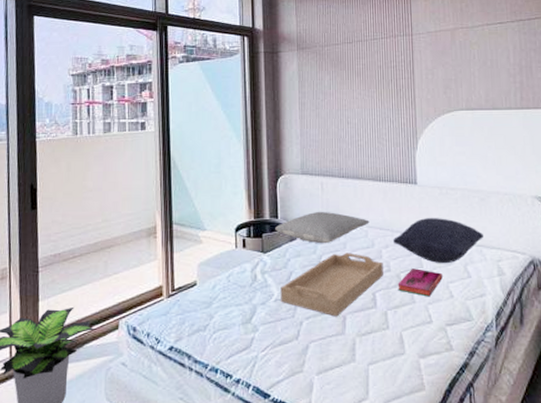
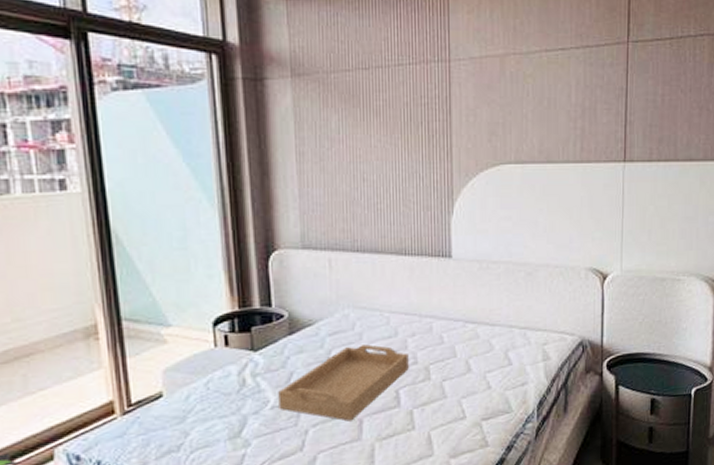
pillow: present [275,211,370,244] -> none [268,295,392,336]
pillow: present [392,217,484,264] -> none [420,297,530,352]
hardback book: present [397,268,443,297] -> none [426,358,479,390]

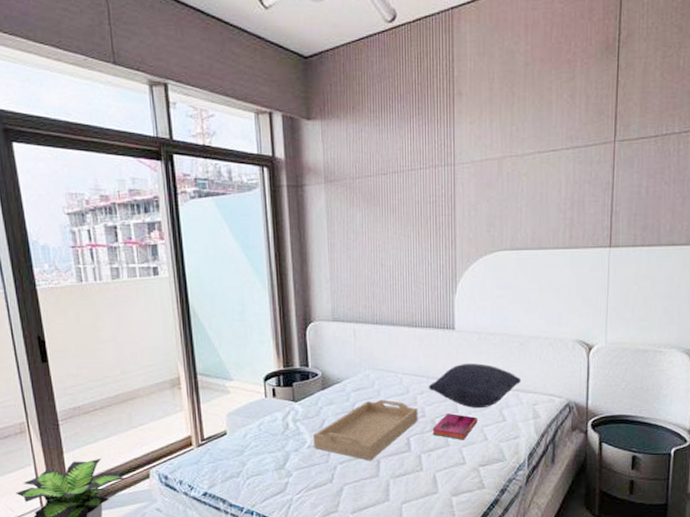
pillow: none [420,297,530,352] -> present [428,363,522,409]
hardback book: none [426,358,479,390] -> present [432,413,478,440]

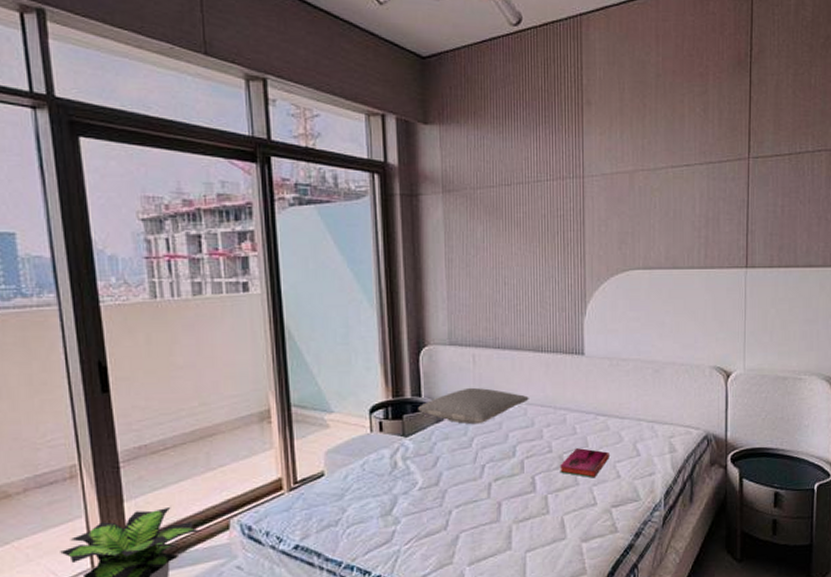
pillow: none [306,358,404,392] -> present [418,387,529,425]
serving tray: present [313,399,418,461] -> none [425,433,544,504]
pillow: present [428,363,522,409] -> none [555,391,657,443]

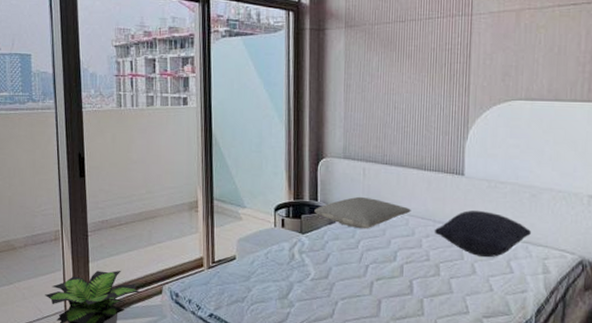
pillow: none [555,391,657,443] -> present [434,210,532,258]
hardback book: present [560,448,609,478] -> none [436,260,484,289]

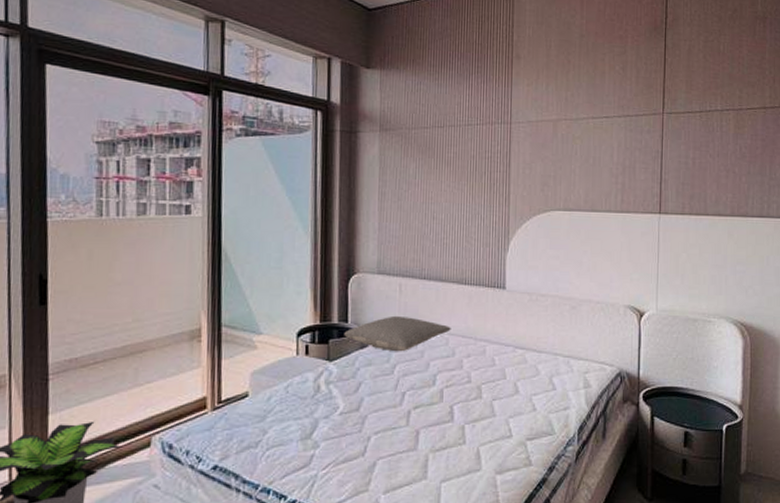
pillow: present [434,210,532,258] -> none [475,325,573,375]

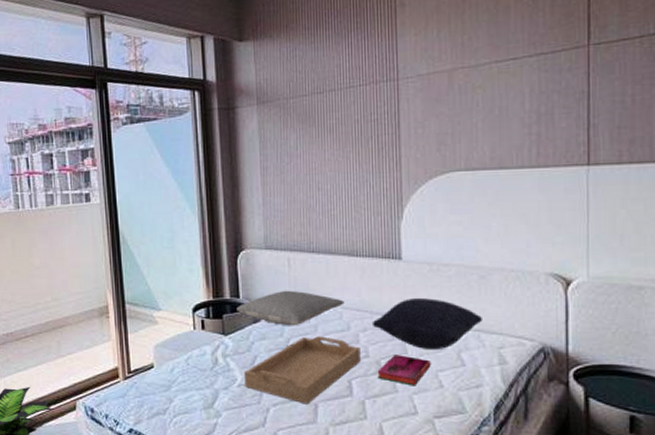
serving tray: none [346,362,463,432] -> present [244,336,361,405]
pillow: none [475,325,573,375] -> present [371,297,484,350]
hardback book: none [477,380,526,410] -> present [377,355,431,386]

